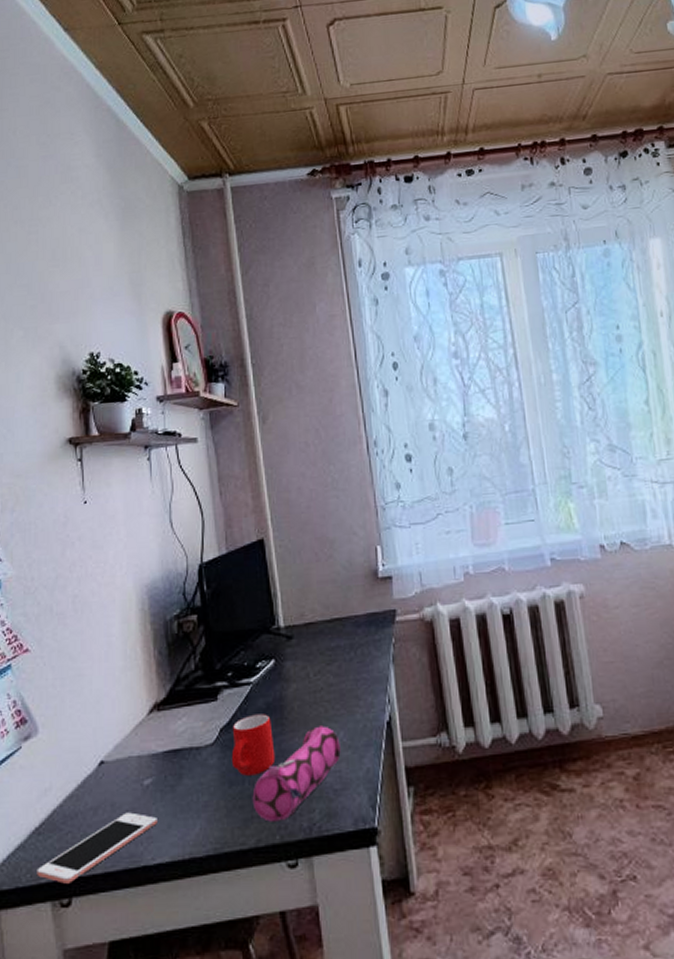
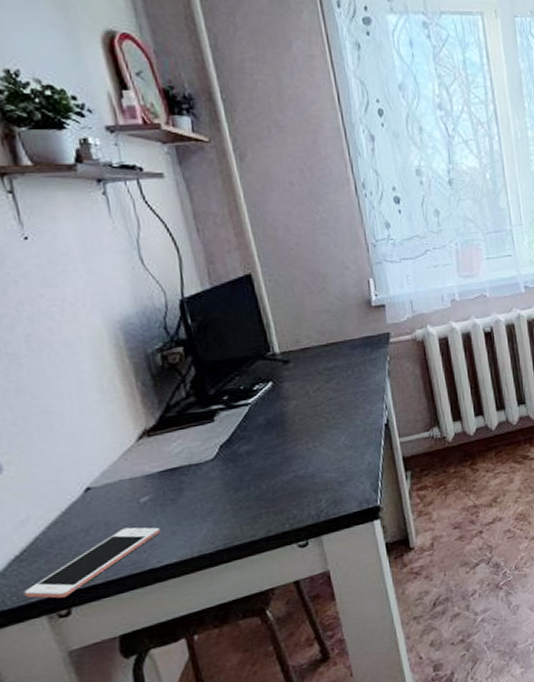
mug: present [231,714,276,776] -> none [233,428,280,482]
pencil case: present [252,726,341,822] -> none [258,433,344,515]

